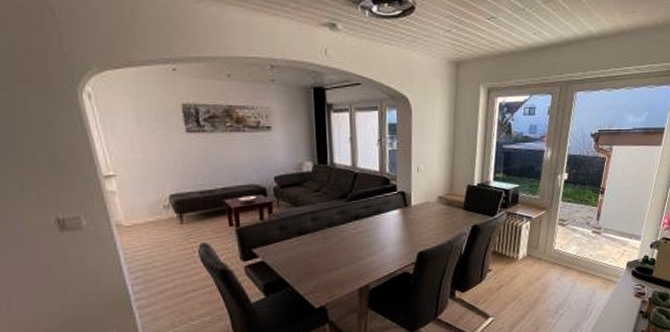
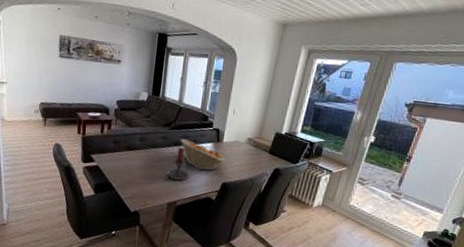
candle holder: none [349,220,379,260] -> present [164,147,189,181]
fruit basket: none [361,210,417,243] -> present [180,139,225,171]

